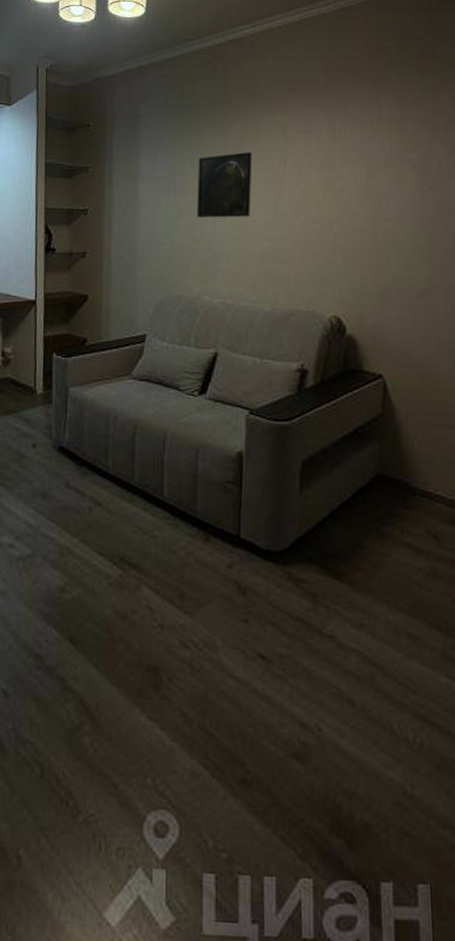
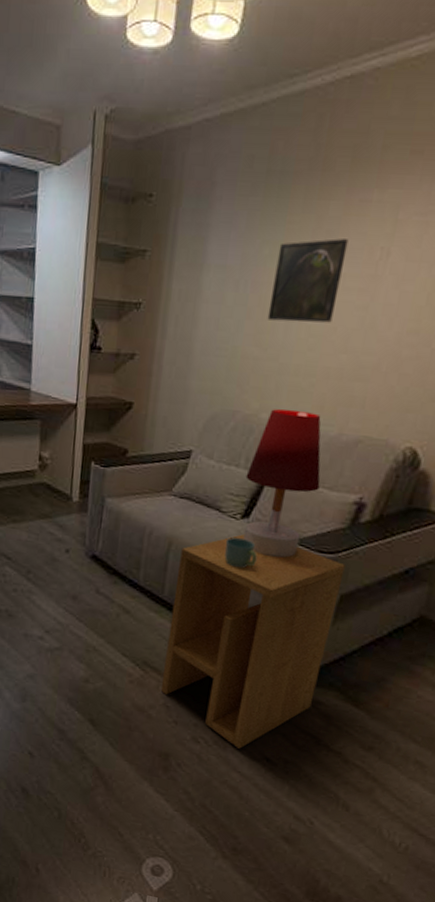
side table: none [141,411,301,648] -> present [160,534,346,749]
mug: none [187,415,219,445] -> present [224,537,258,569]
table lamp: none [197,290,265,430] -> present [243,408,321,558]

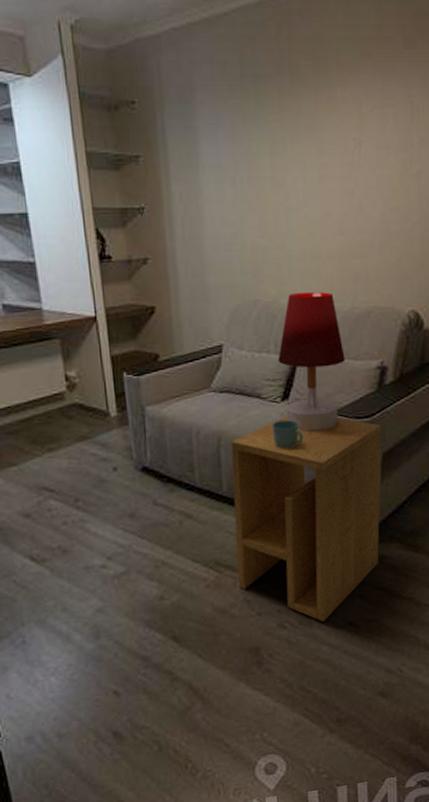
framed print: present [267,238,349,323] -> none [265,133,326,212]

